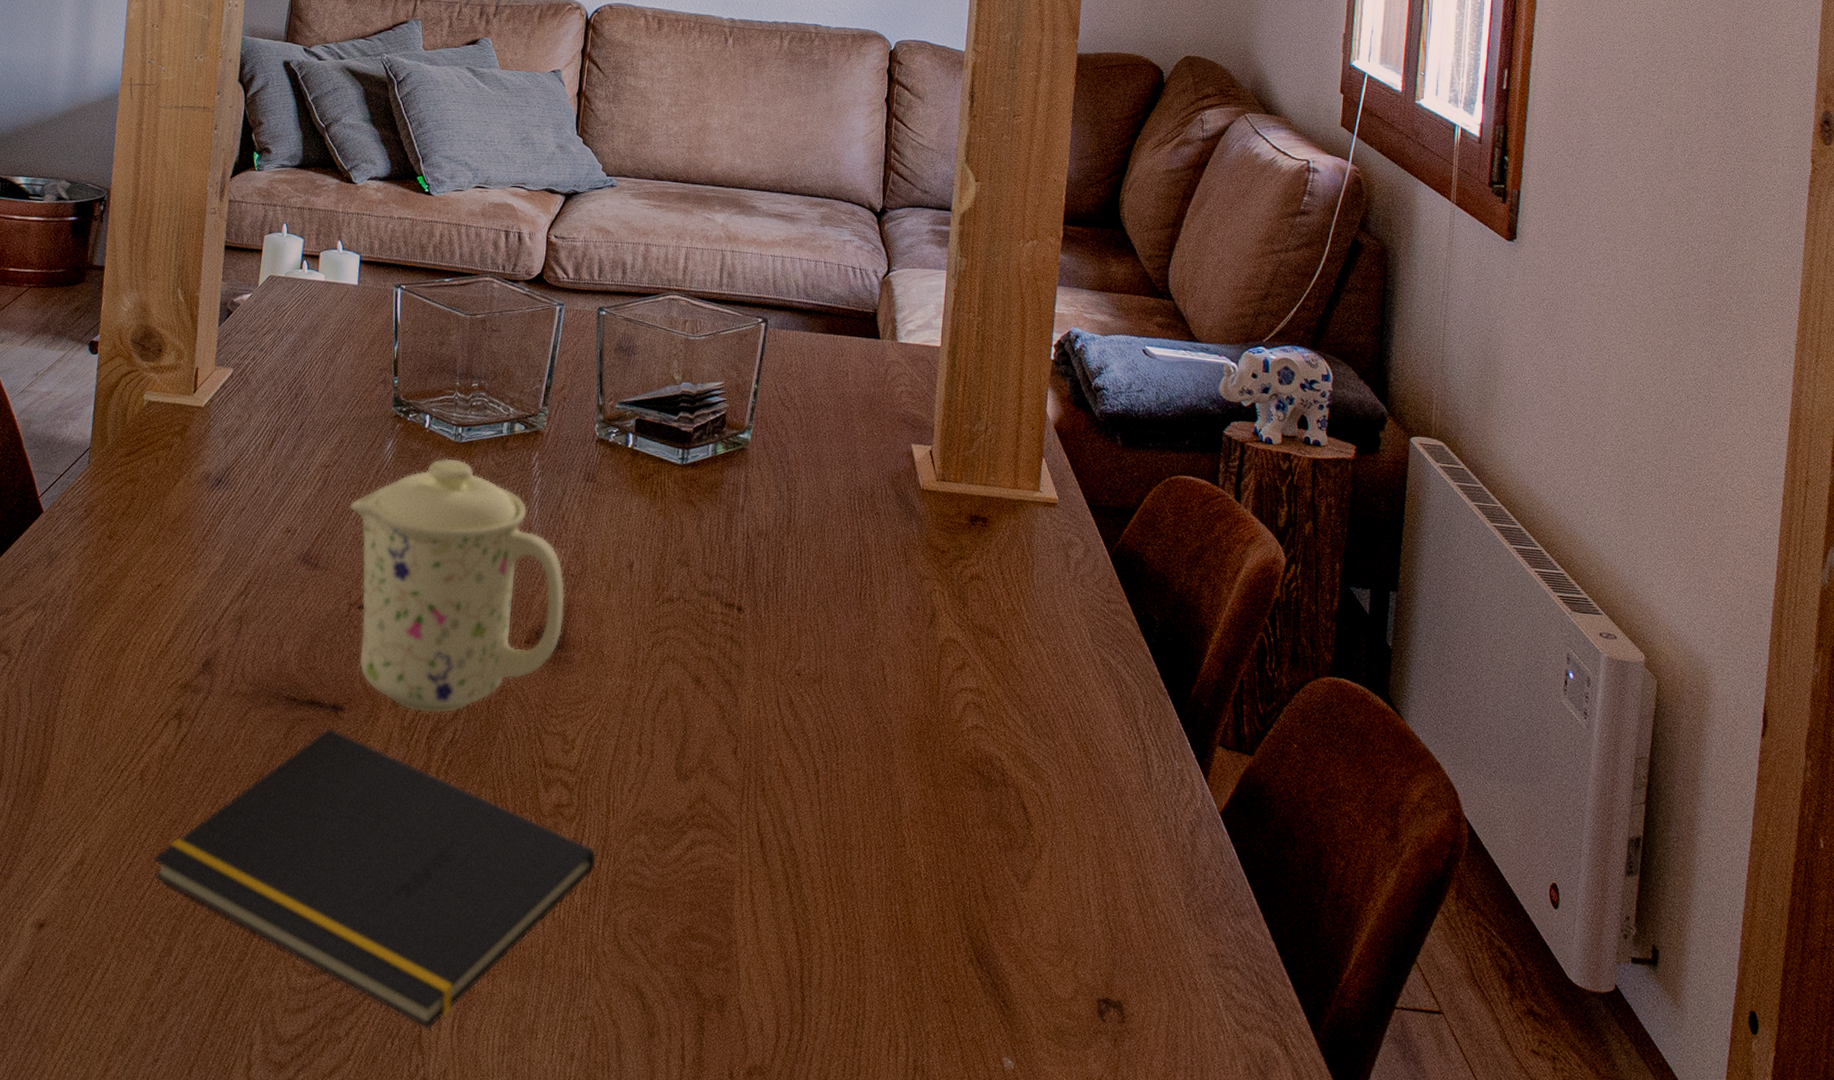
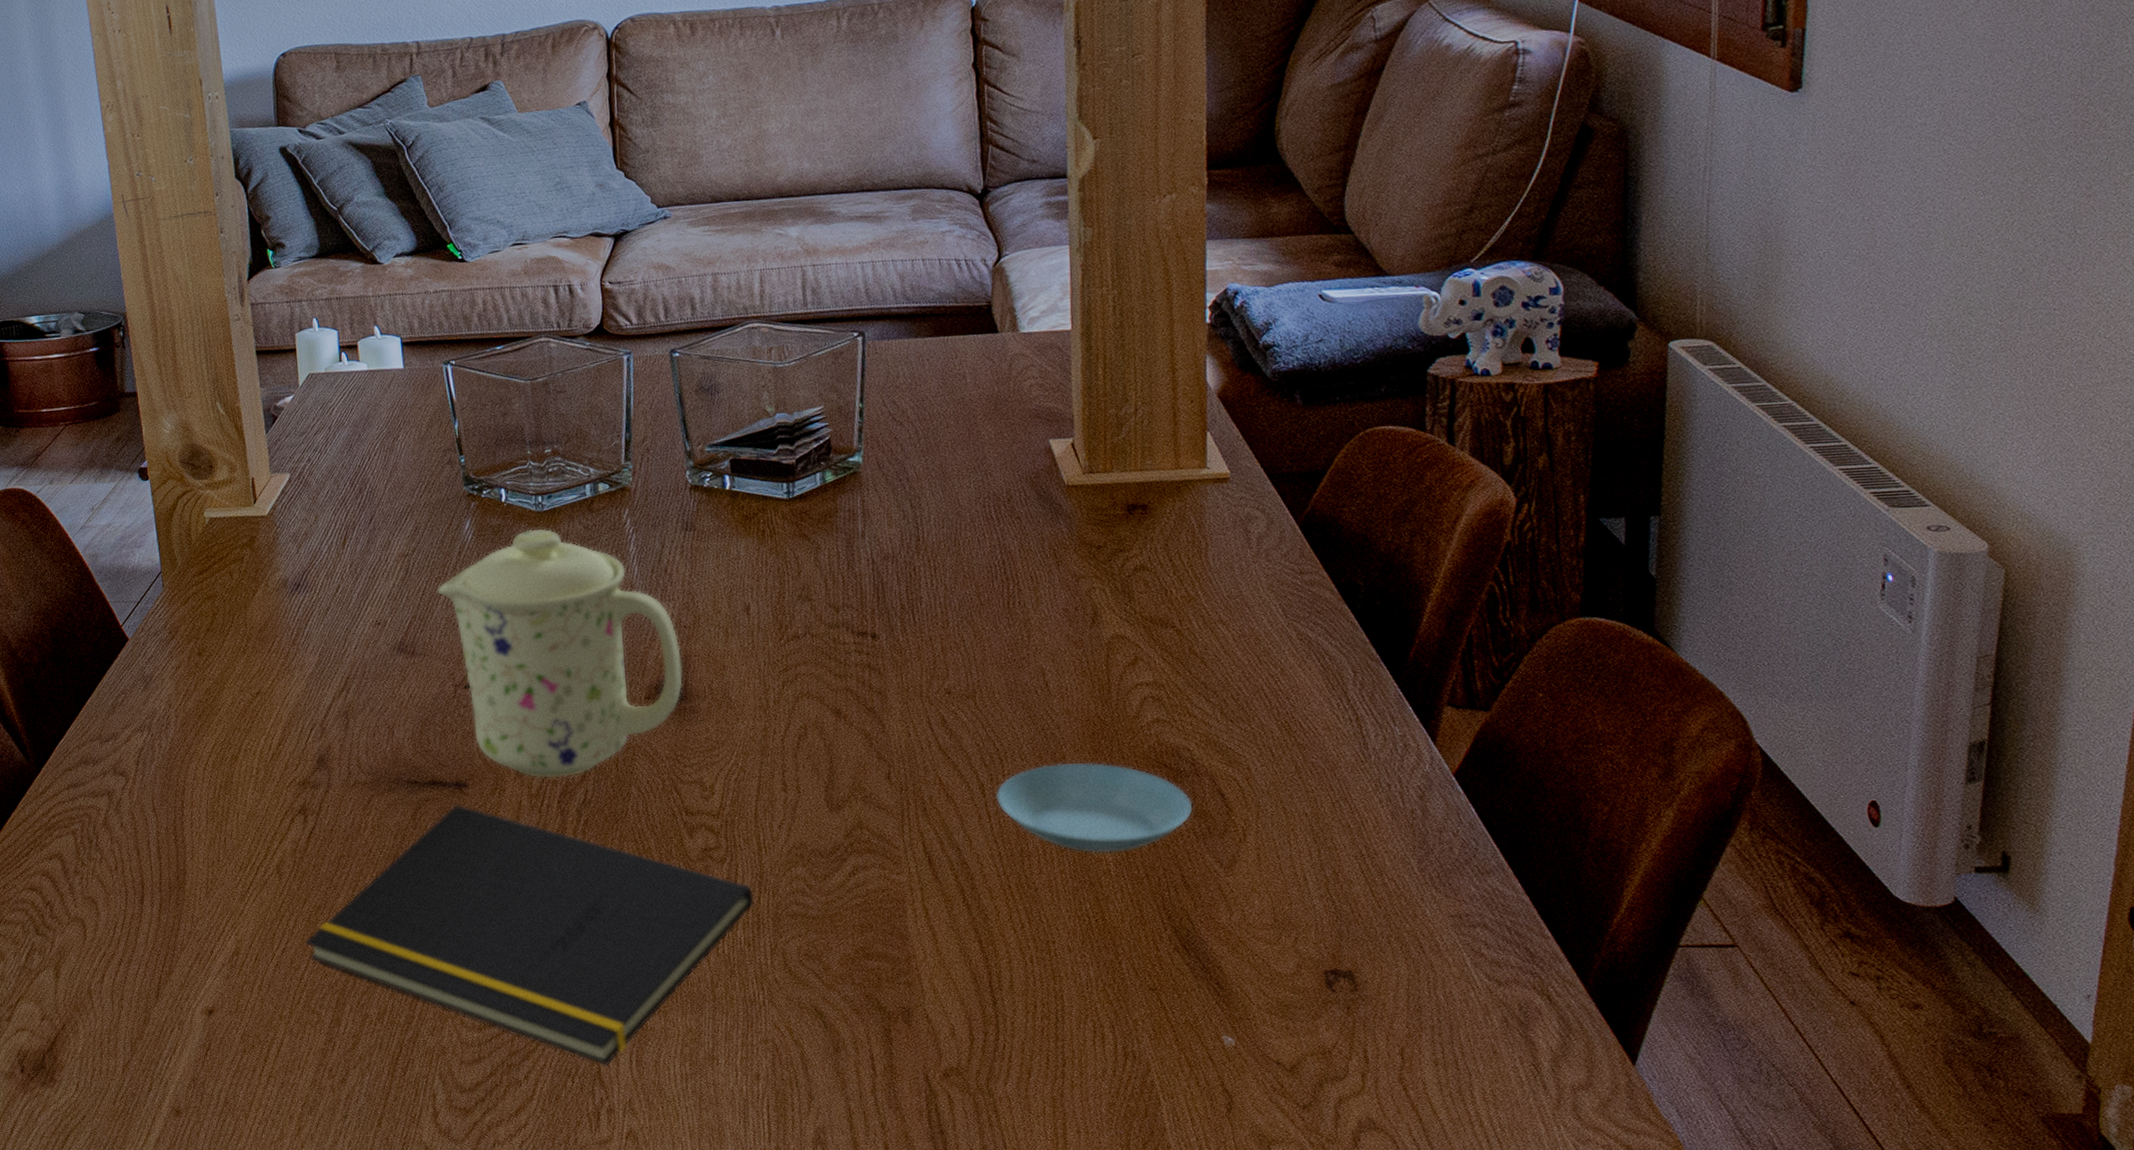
saucer: none [828,758,999,856] -> present [995,763,1193,853]

